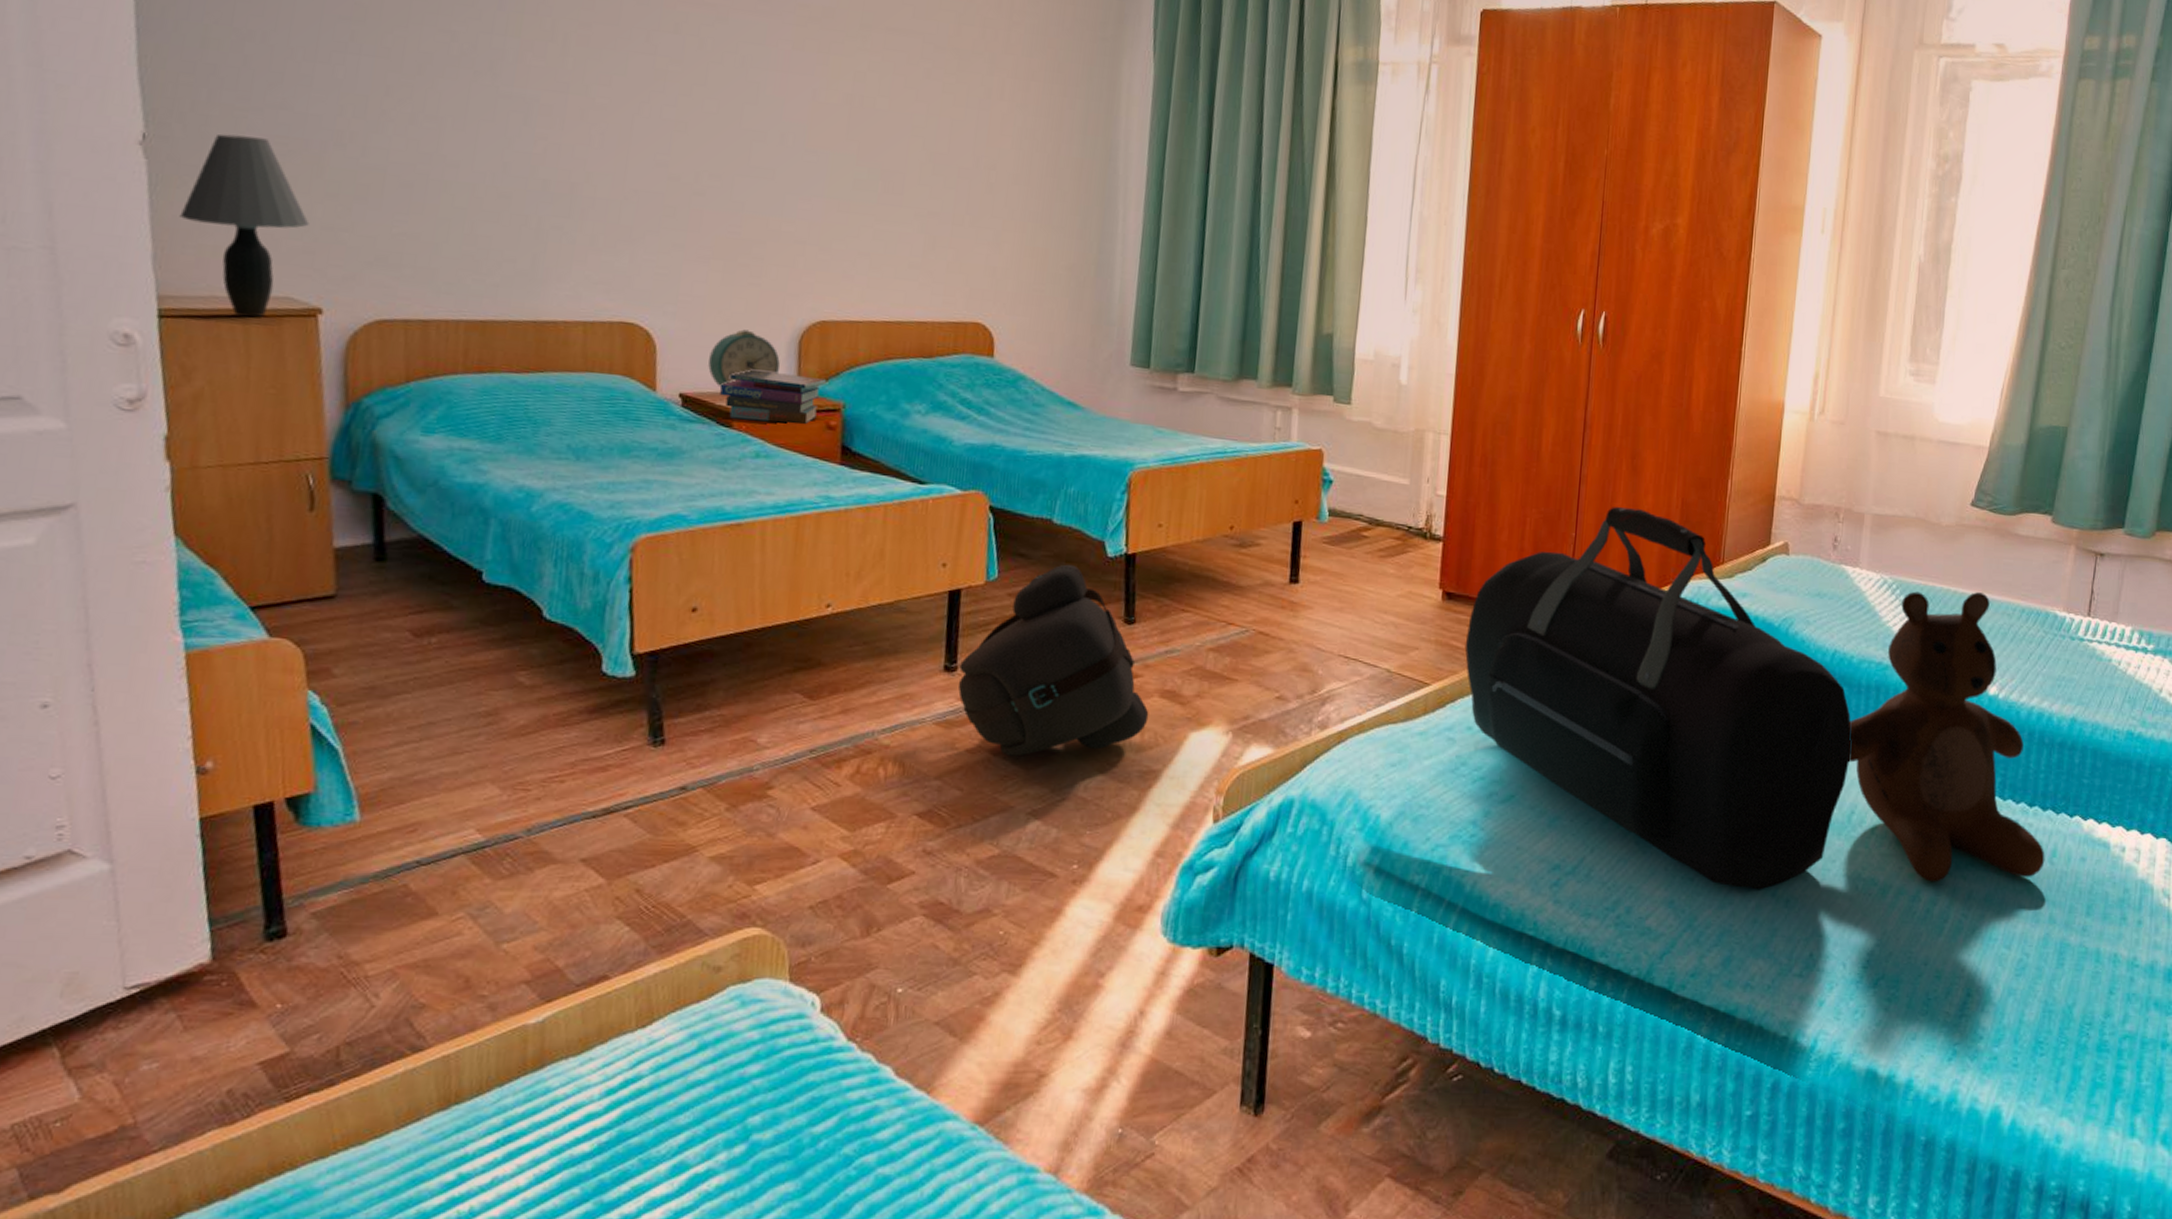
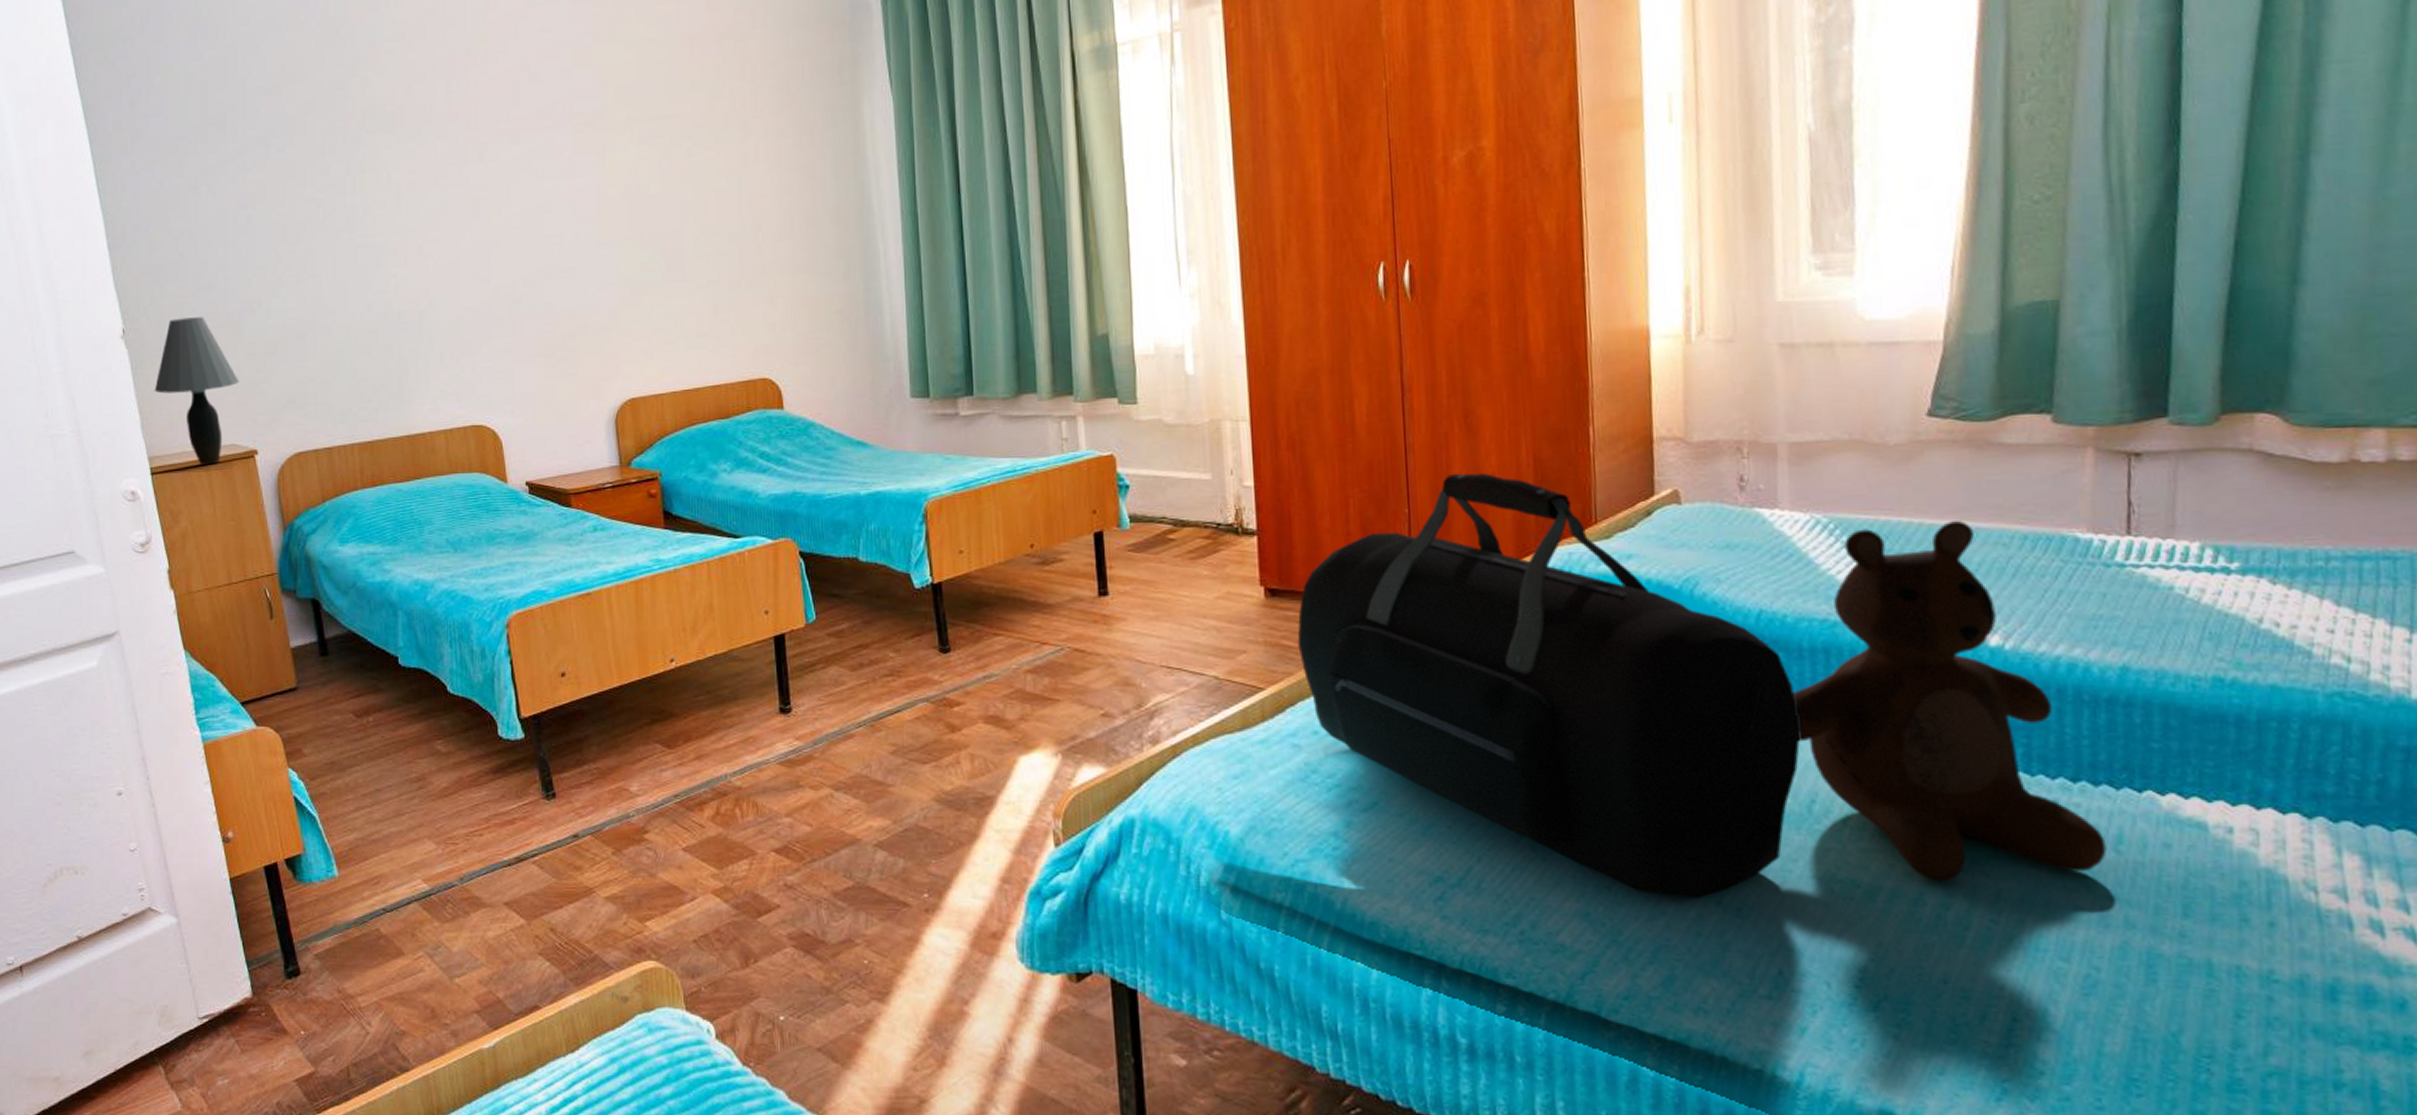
alarm clock: present [708,329,780,396] -> none [545,416,602,479]
books: present [720,369,827,425] -> none [558,451,643,499]
backpack: present [958,564,1149,756] -> none [793,599,976,790]

